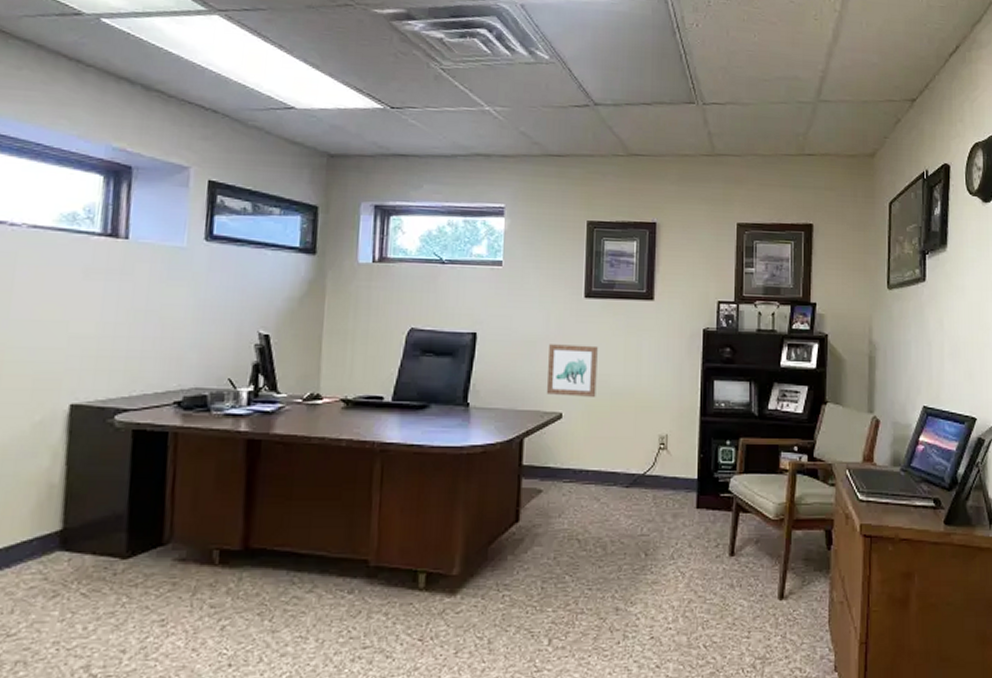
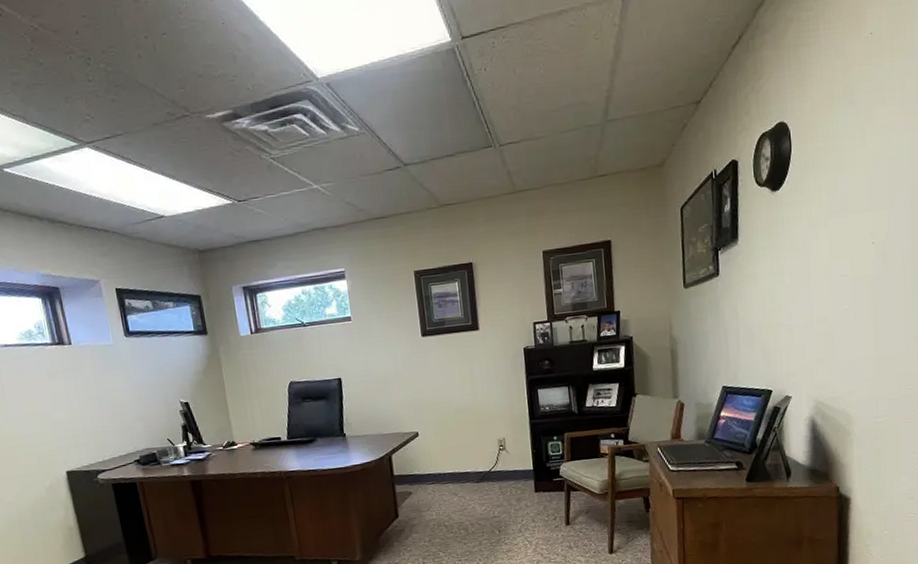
wall art: present [546,344,598,397] -> none [399,374,443,419]

